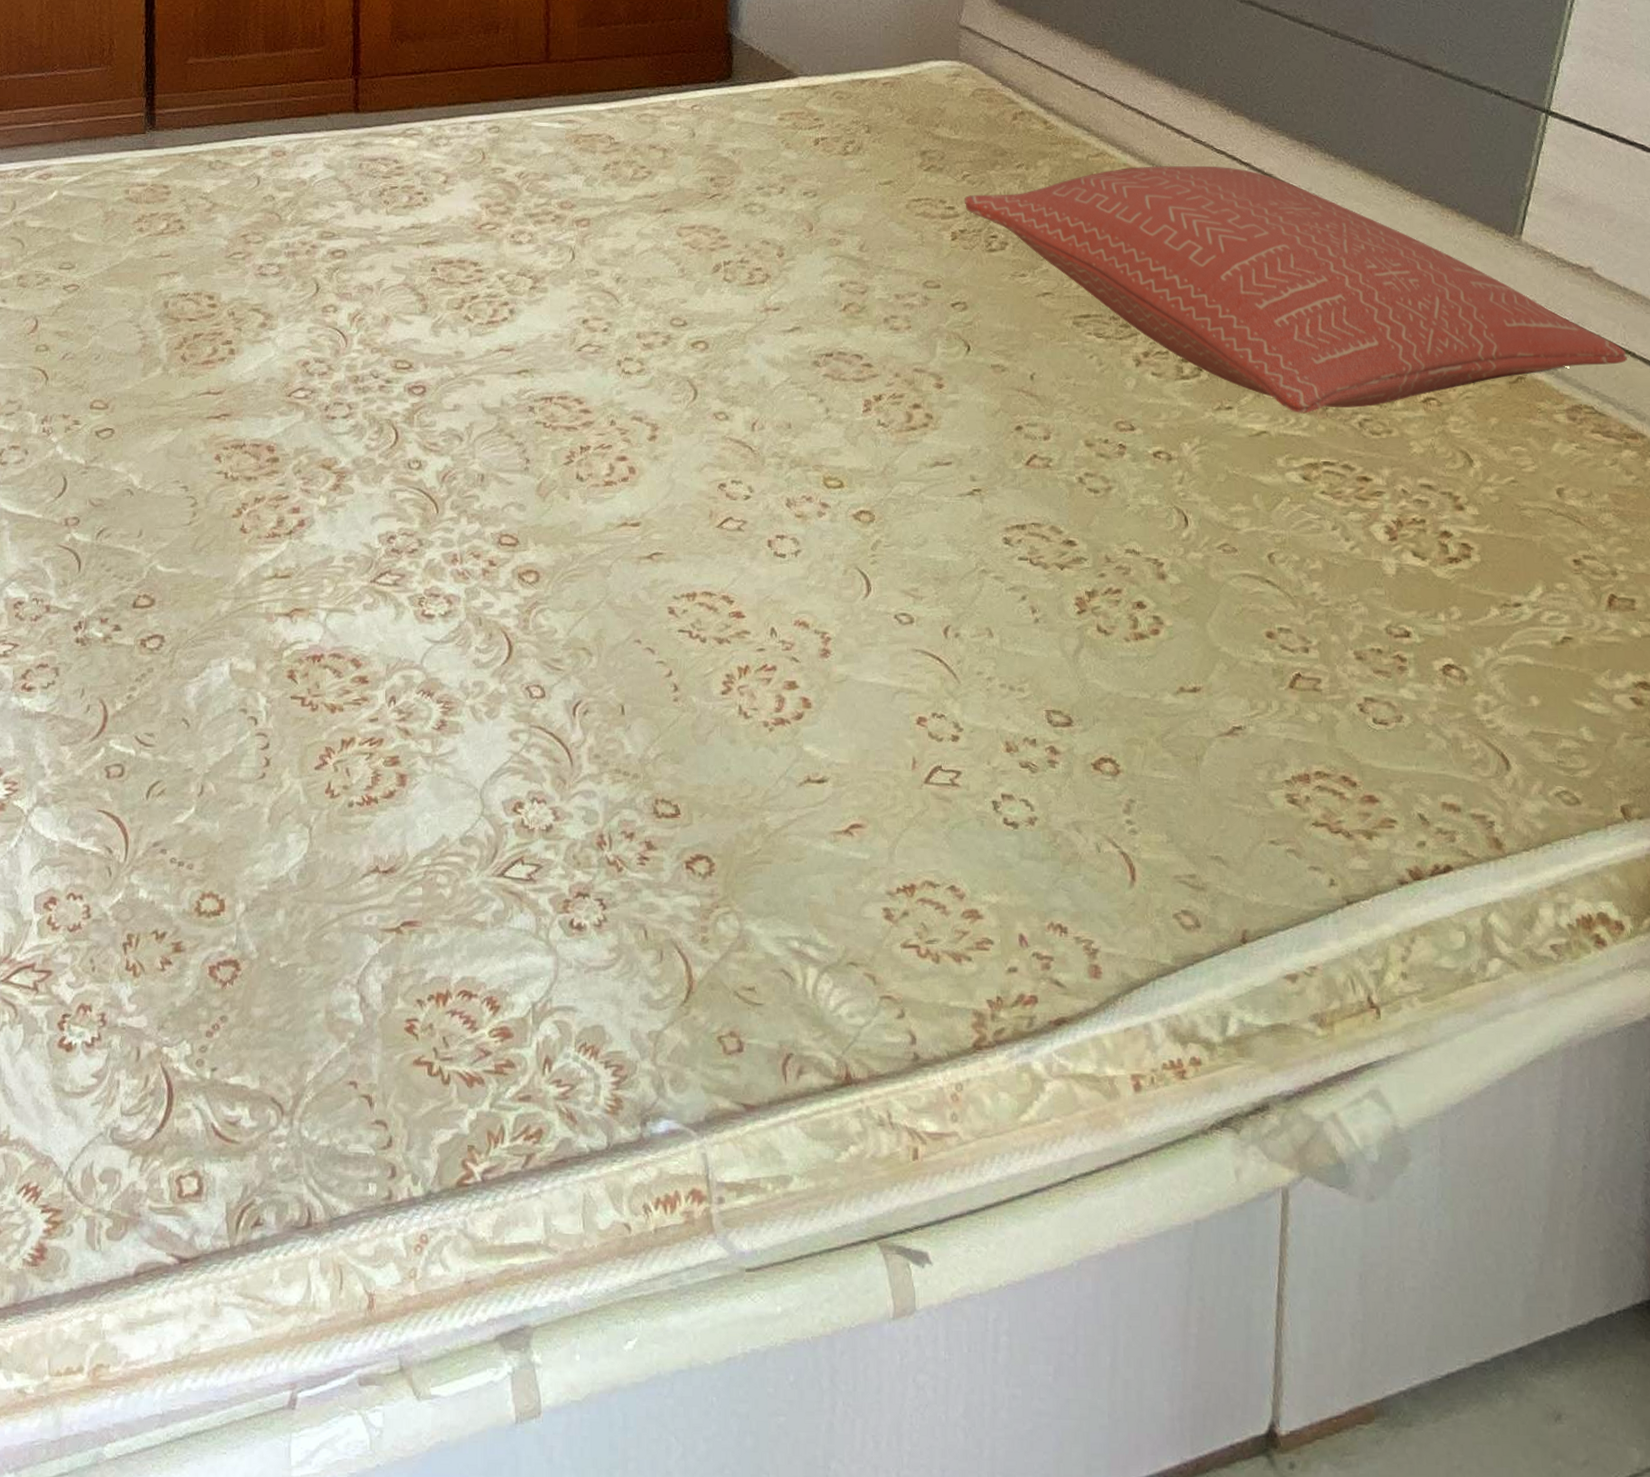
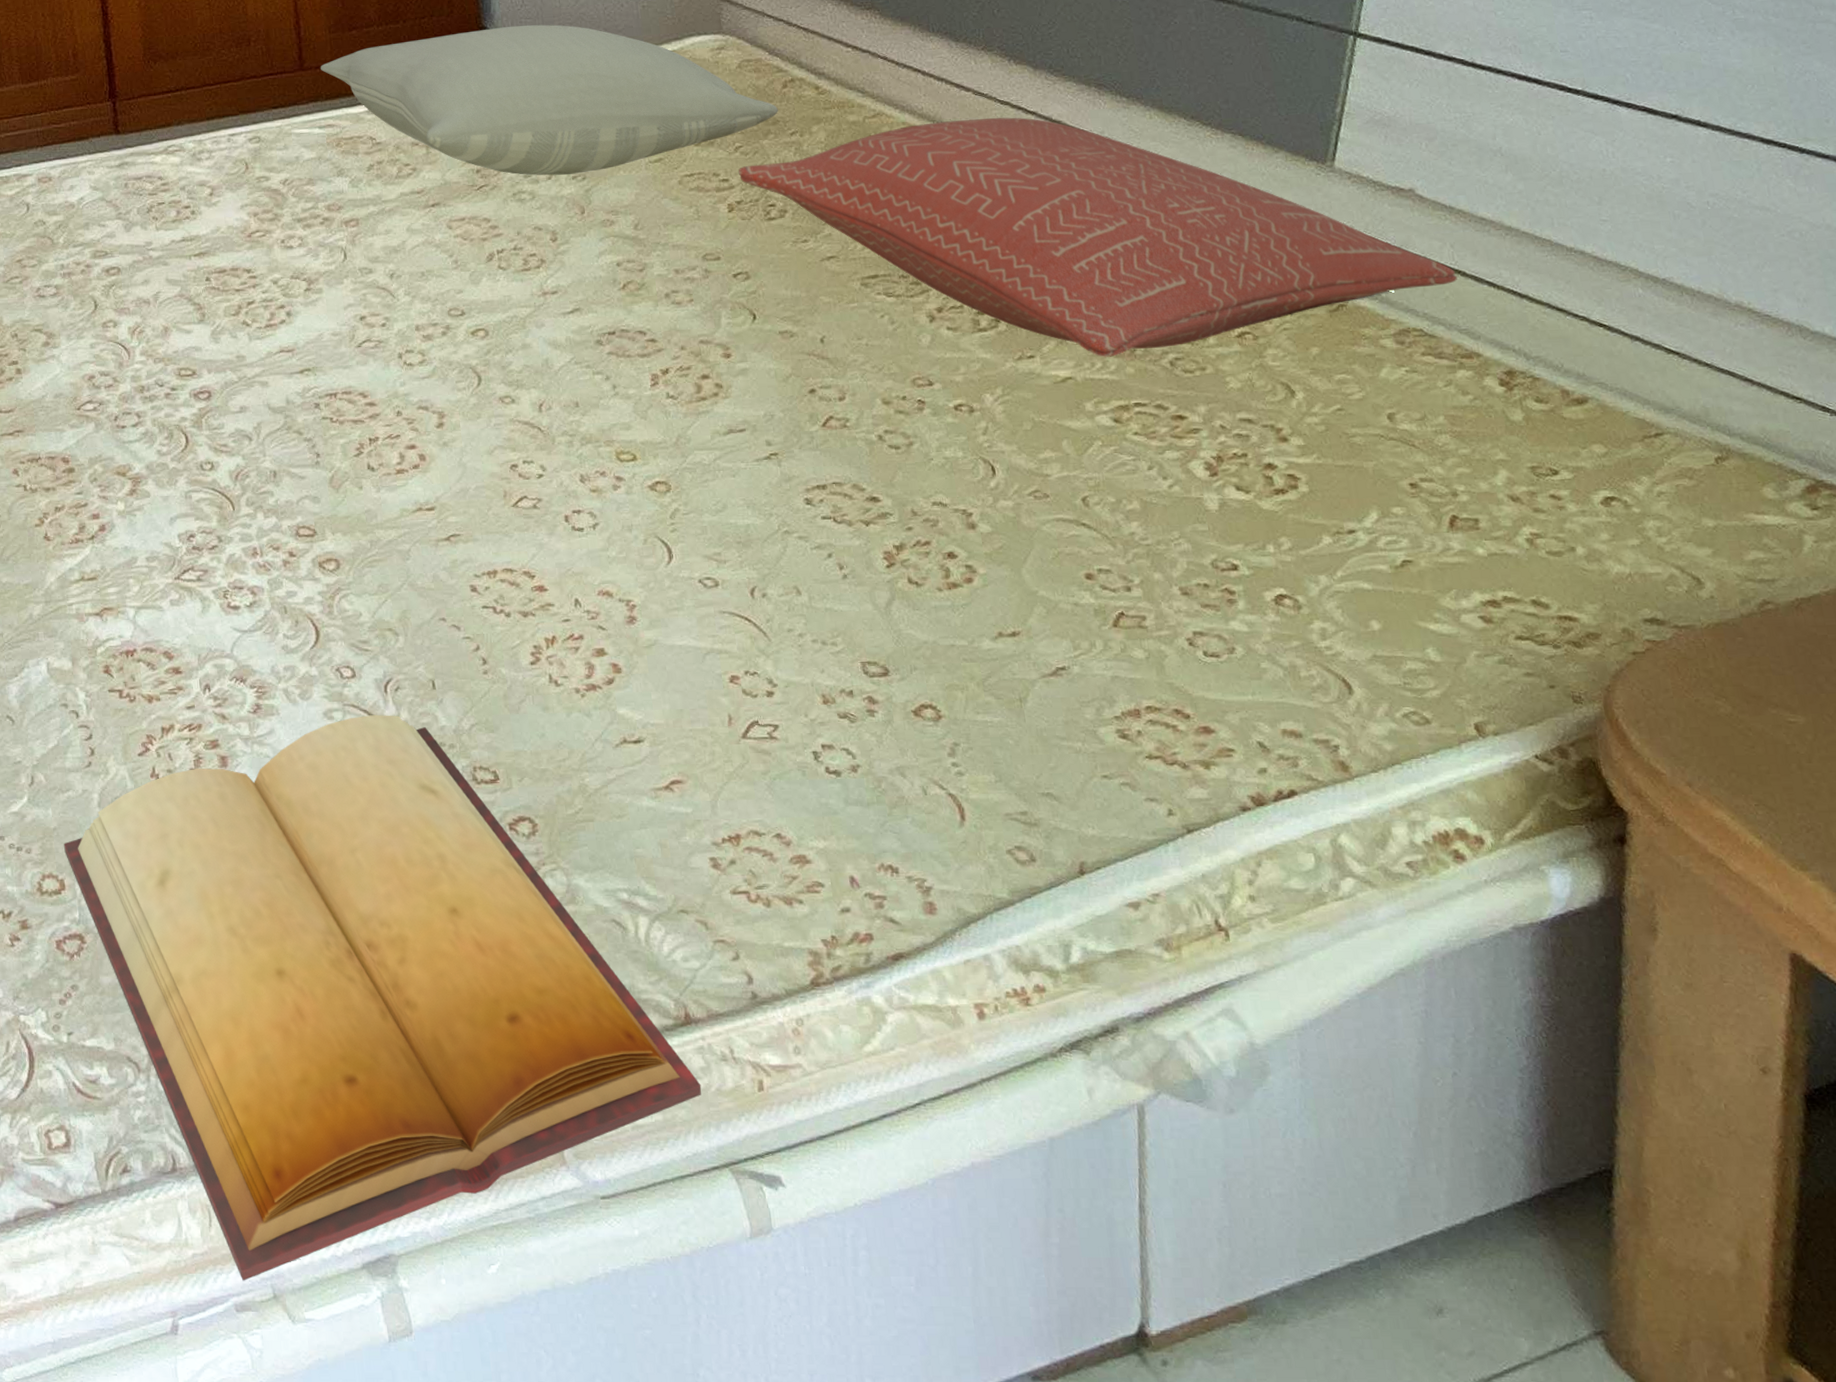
bible: none [228,738,857,1351] -> present [64,715,702,1281]
pillow: none [565,35,1007,190] -> present [320,24,778,176]

